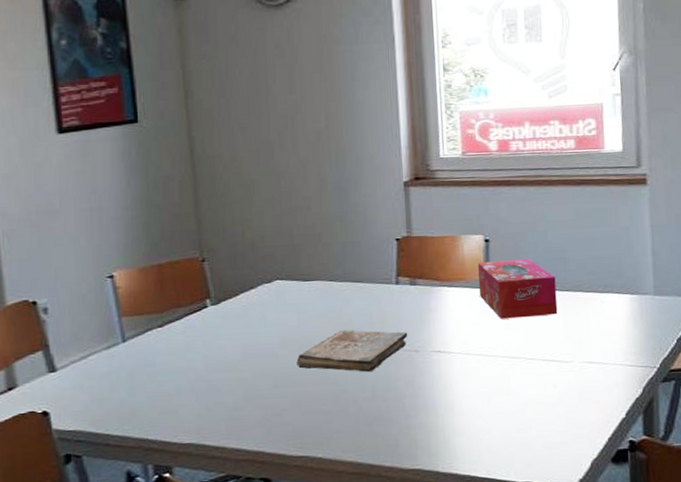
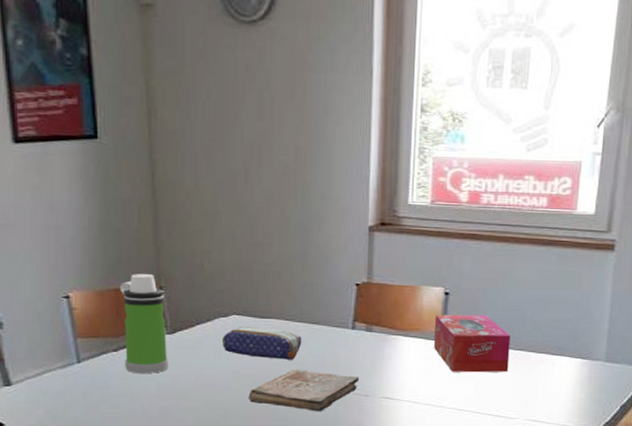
water bottle: none [163,247,215,348] -> present [120,274,169,373]
pencil case: none [266,291,347,321] -> present [221,327,302,360]

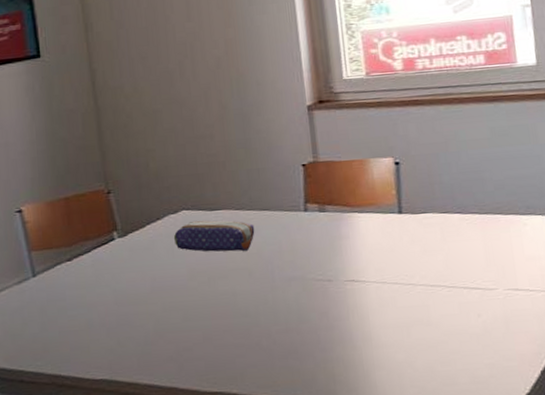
water bottle: present [120,274,169,373] -> none [69,179,124,281]
book: present [248,369,360,412] -> none [206,259,320,304]
tissue box: present [433,314,511,373] -> none [388,180,477,245]

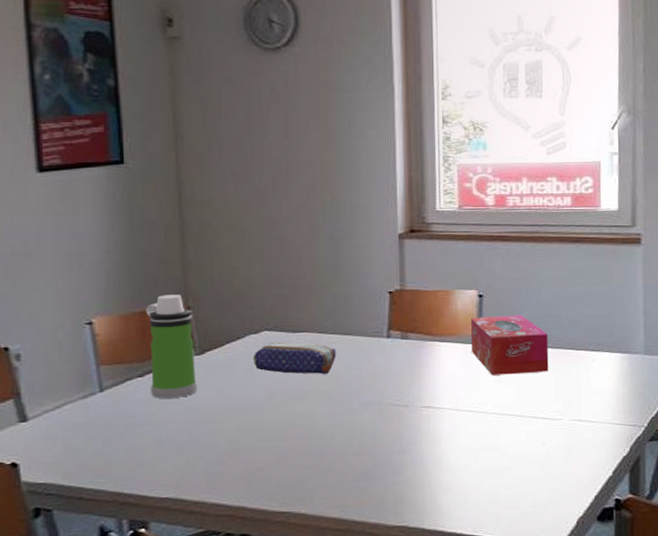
water bottle: none [69,179,124,281] -> present [145,295,198,398]
tissue box: none [388,180,477,245] -> present [470,314,549,375]

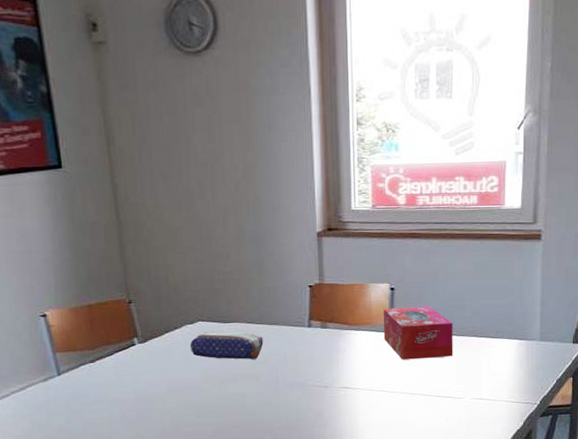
water bottle: present [145,295,198,398] -> none [92,289,143,381]

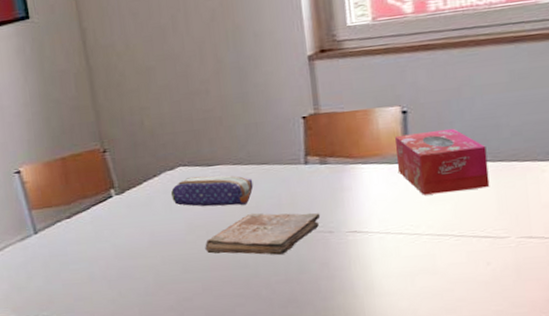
book: none [218,367,319,405] -> present [205,212,321,256]

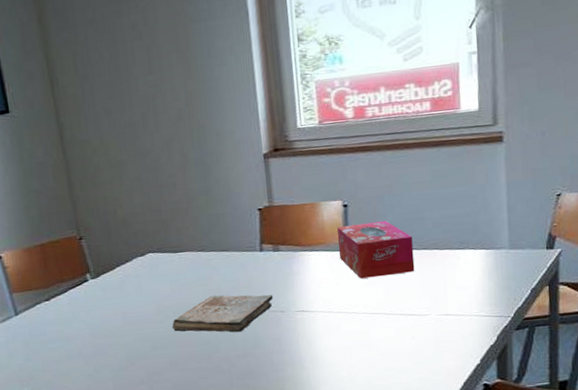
pencil case: present [170,175,254,207] -> none [141,261,215,290]

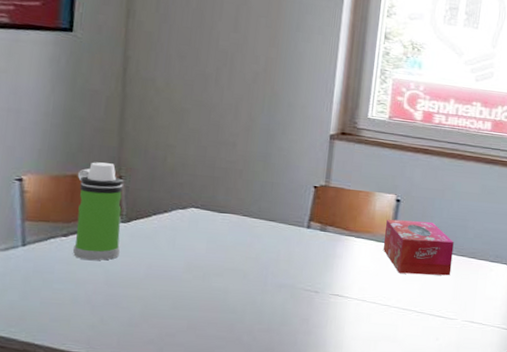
water bottle: none [44,227,97,318] -> present [73,162,124,260]
book: present [172,294,273,333] -> none [198,263,311,306]

